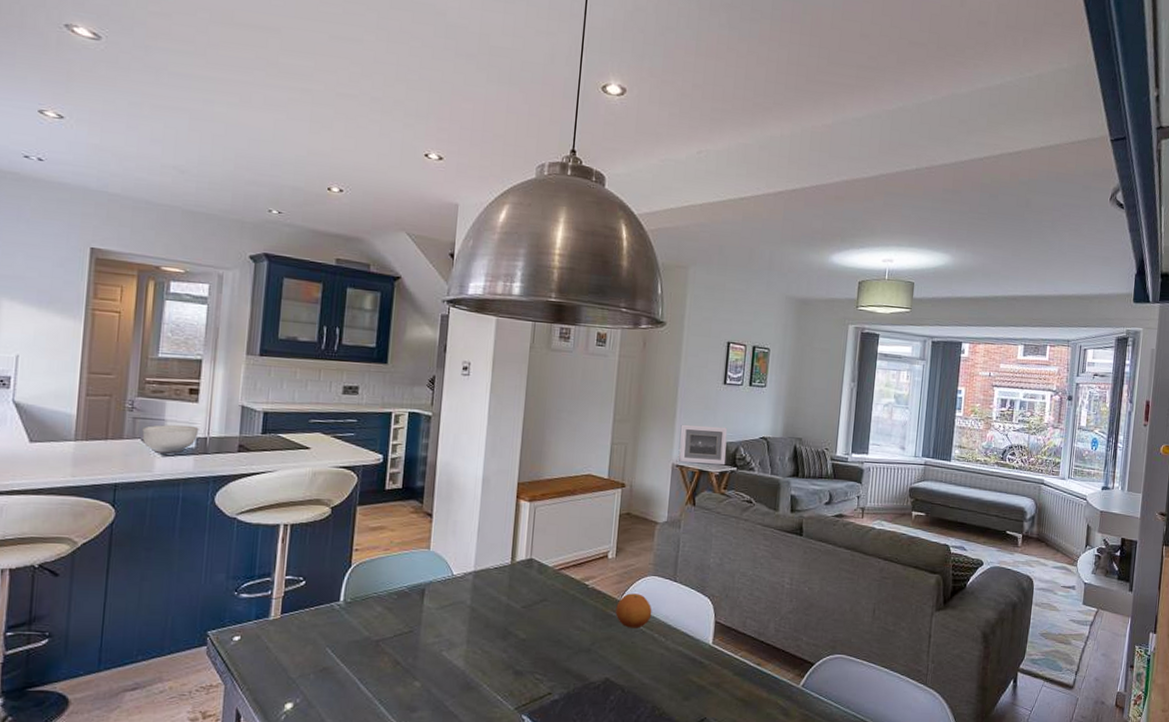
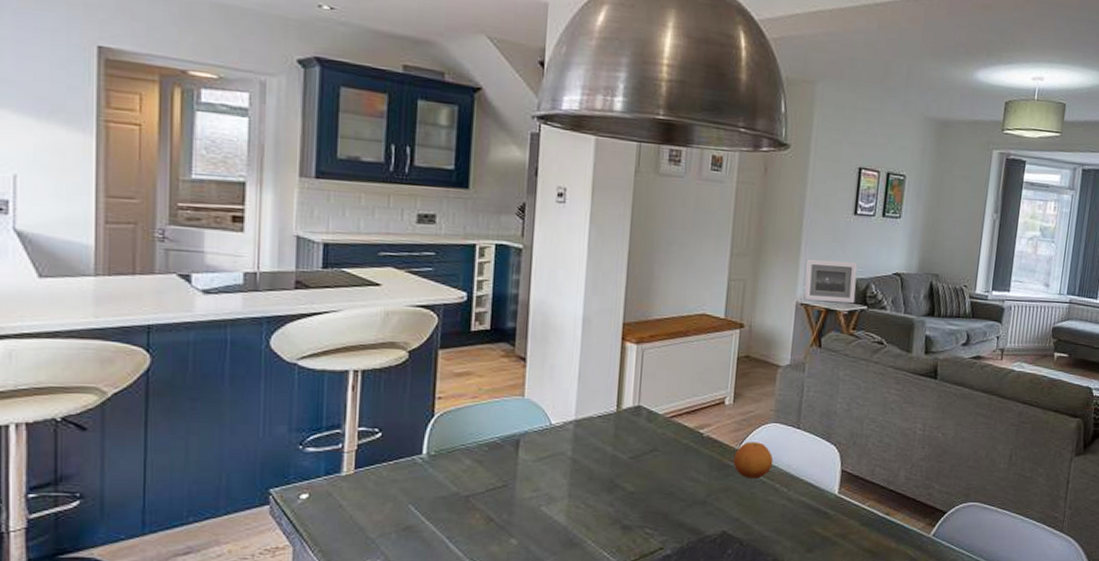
bowl: present [142,424,199,454] -> none [177,257,247,291]

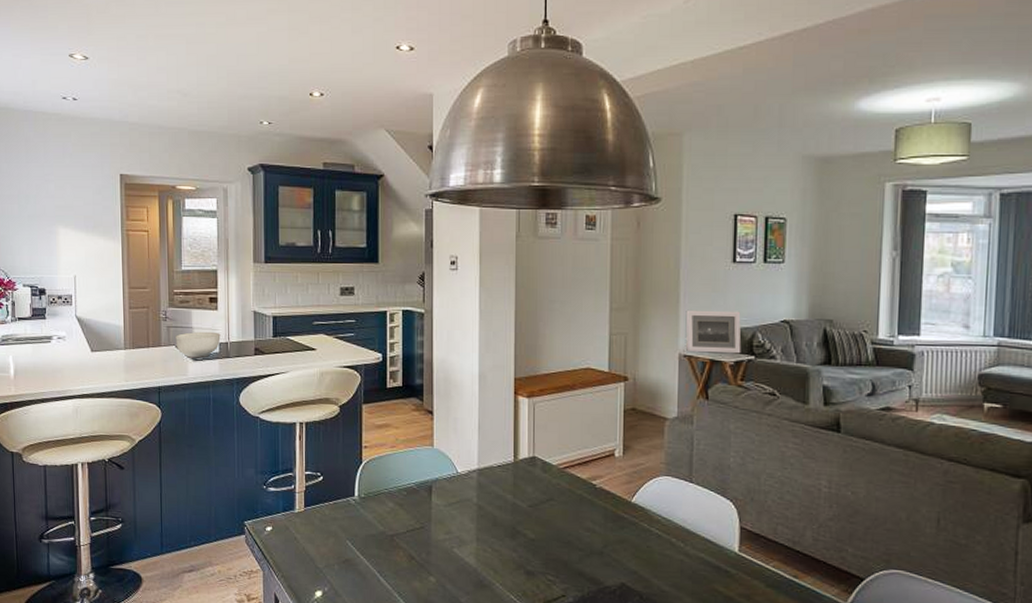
bowl: none [177,257,247,291] -> present [175,331,221,358]
fruit: present [733,442,773,479] -> none [627,494,667,532]

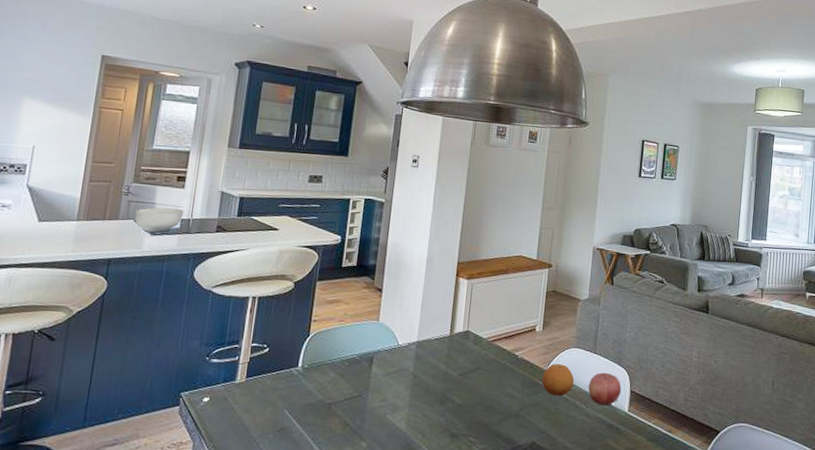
fruit: none [627,494,667,532] -> present [542,363,575,396]
picture frame: present [685,309,742,354] -> none [599,212,642,249]
fruit: none [686,505,729,544] -> present [588,372,622,406]

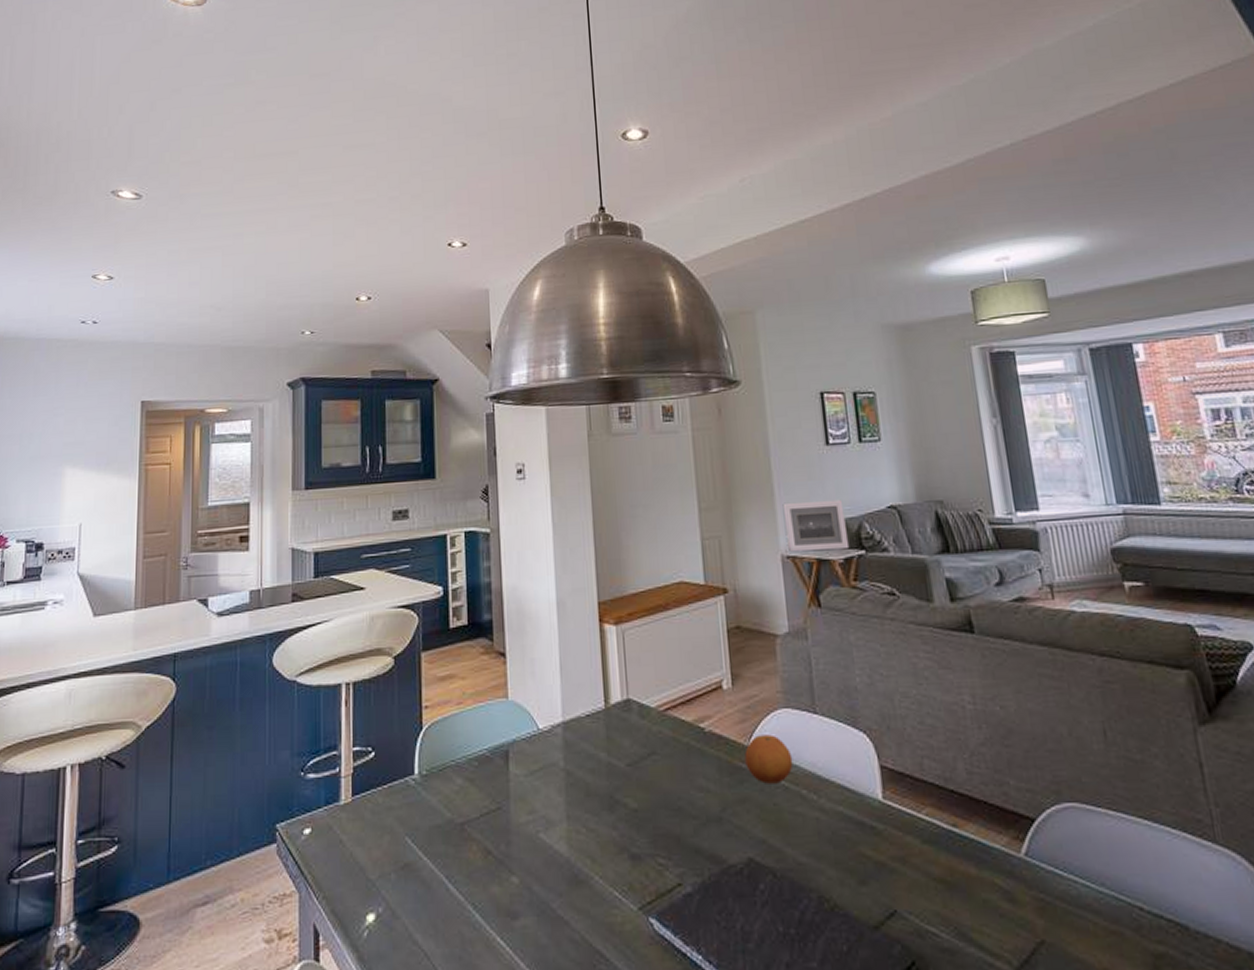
bowl: present [134,207,184,233] -> none [197,577,252,613]
fruit: present [588,372,622,406] -> none [815,741,867,793]
picture frame: none [599,212,642,249] -> present [782,499,850,553]

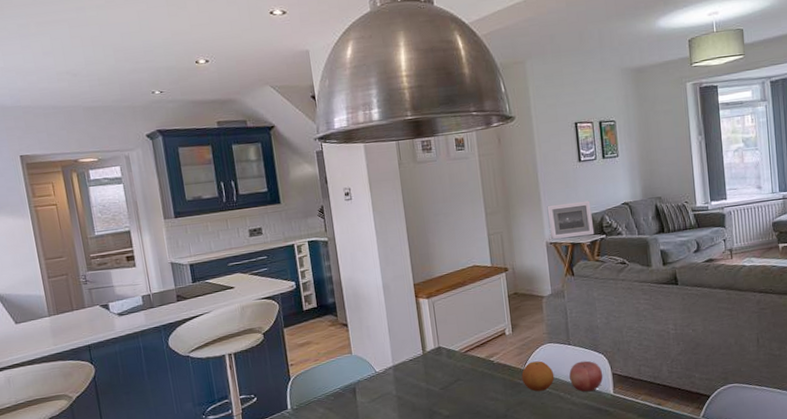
fruit: none [815,741,867,793] -> present [569,360,603,392]

